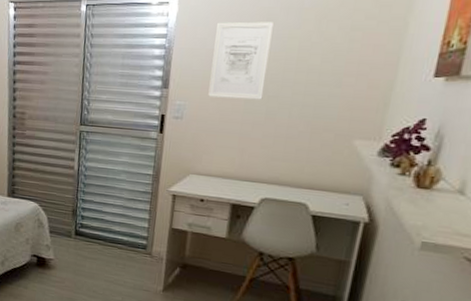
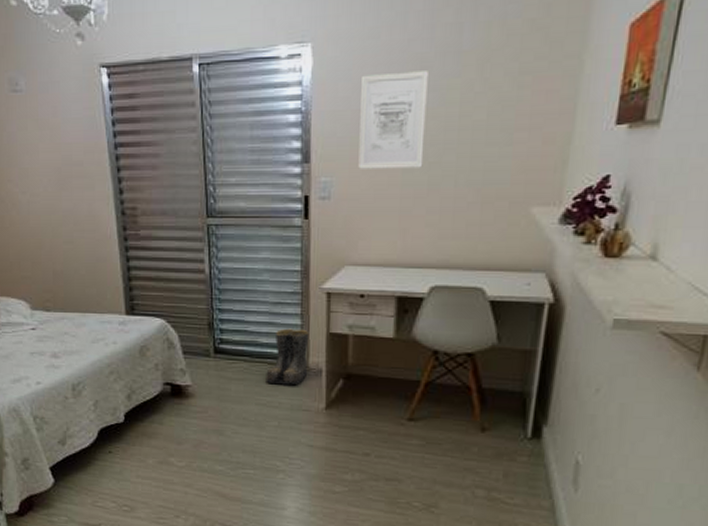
boots: none [115,221,155,269] -> present [266,328,309,385]

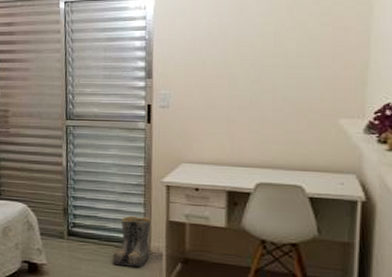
wall art: present [358,71,428,169] -> none [192,11,247,85]

